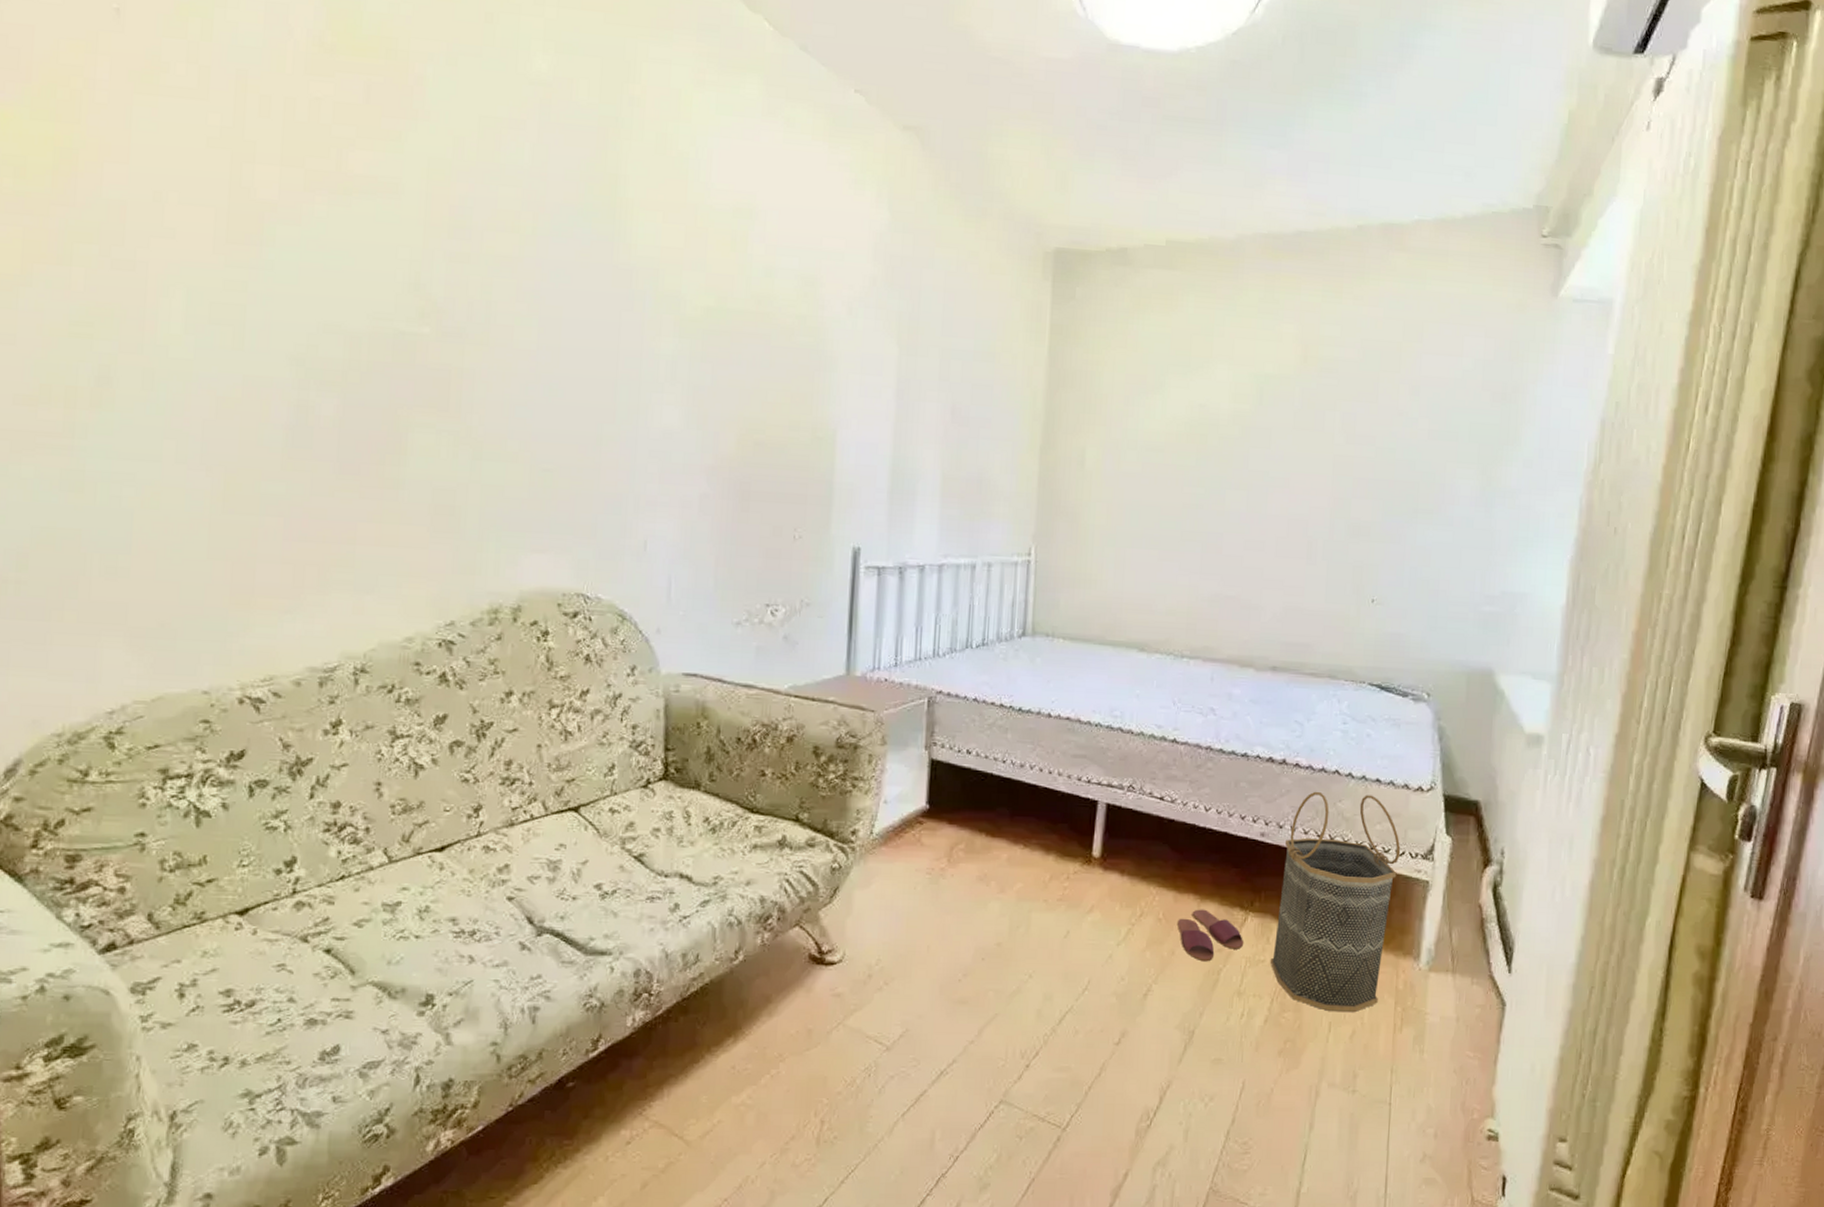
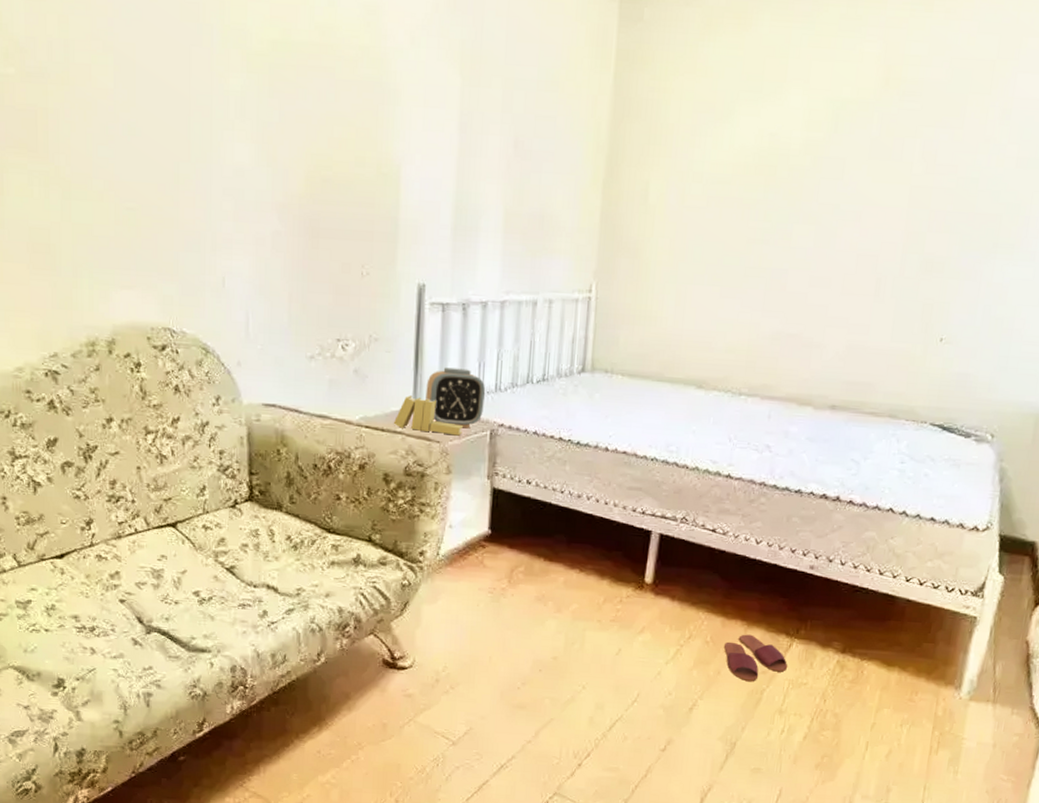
books: none [824,662,900,704] -> present [393,396,464,436]
alarm clock: none [860,633,923,696] -> present [426,367,486,429]
basket: present [1269,791,1401,1012] -> none [812,528,951,734]

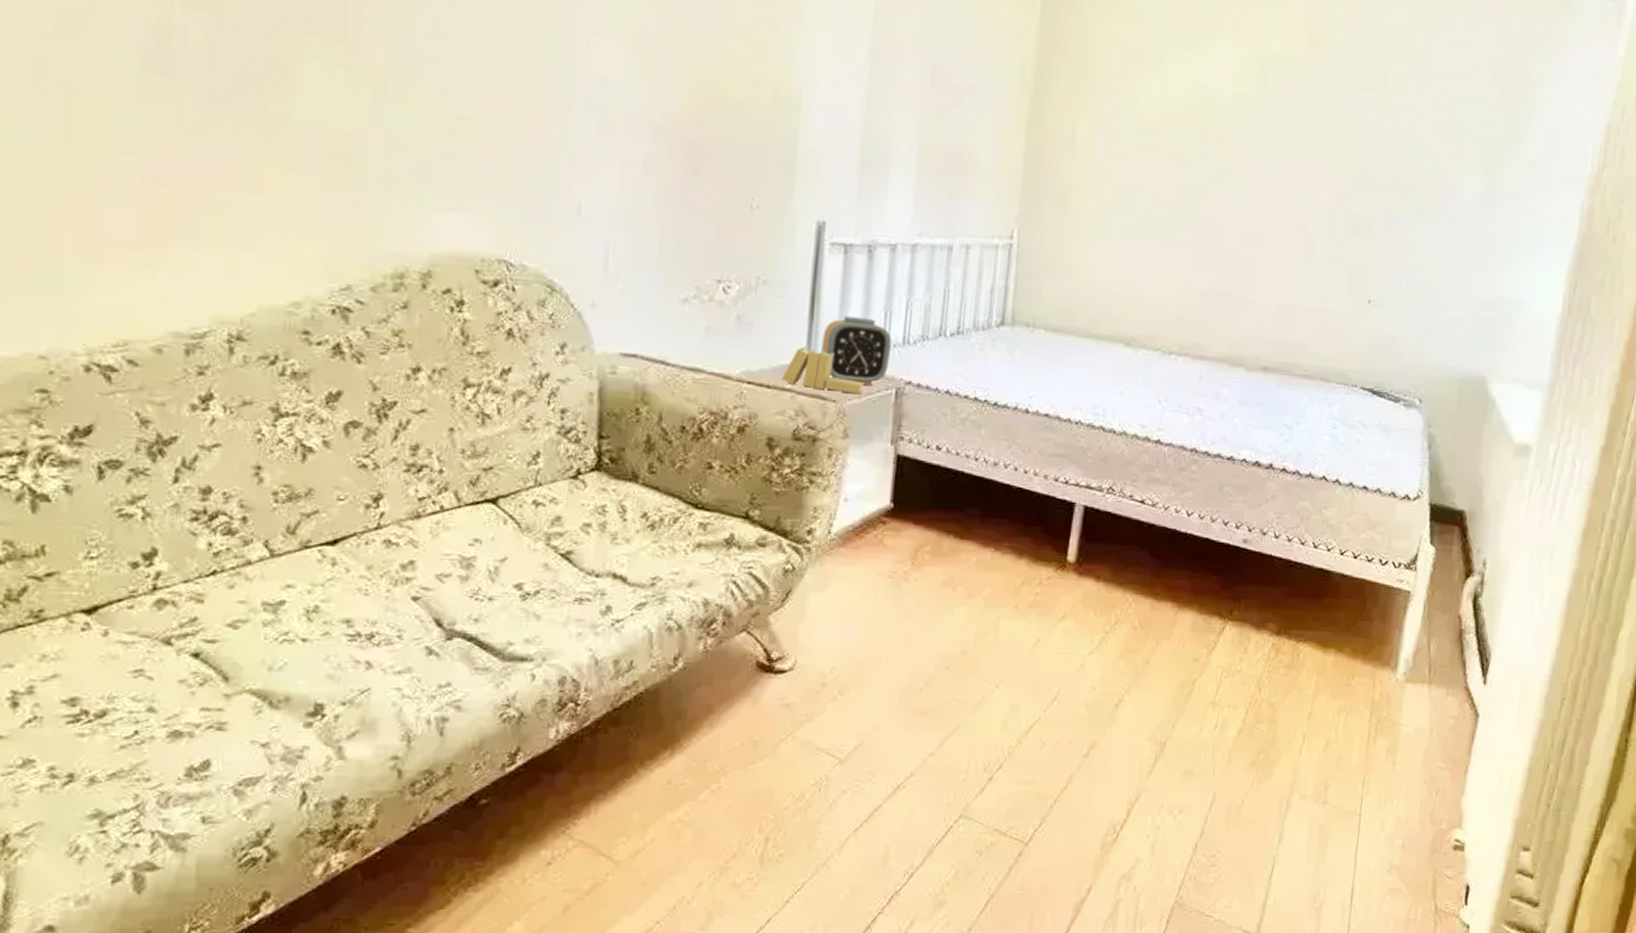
slippers: present [724,634,787,681] -> none [1153,617,1220,670]

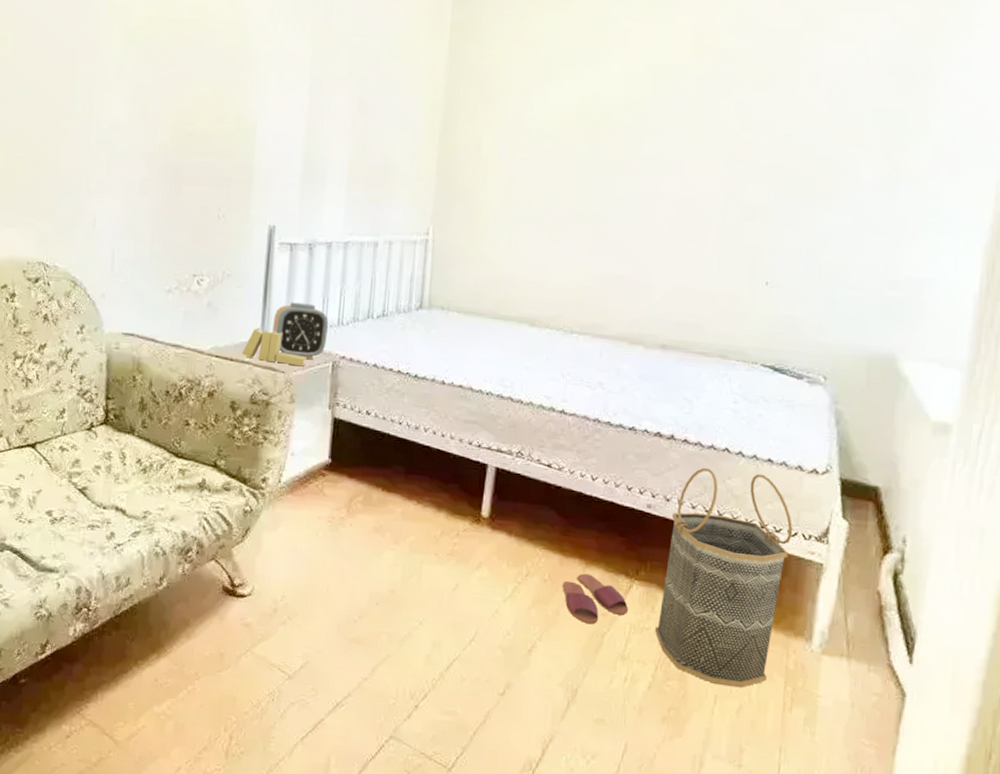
slippers: none [1153,617,1220,670] -> present [563,573,628,624]
basket: none [1246,497,1384,723] -> present [654,467,793,687]

